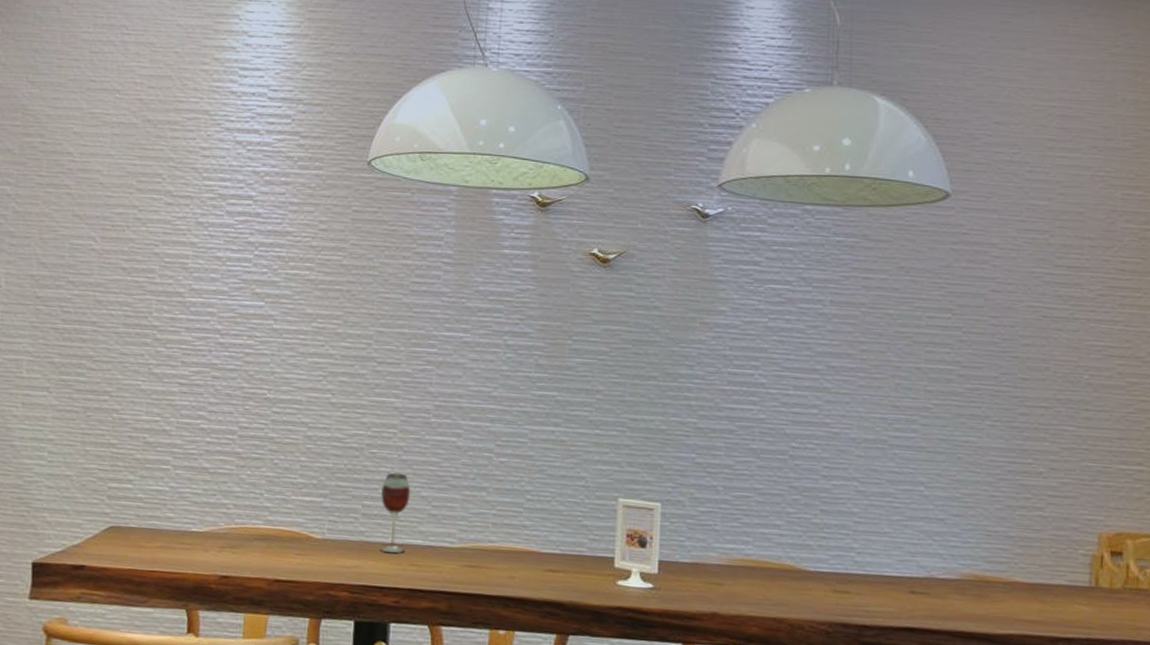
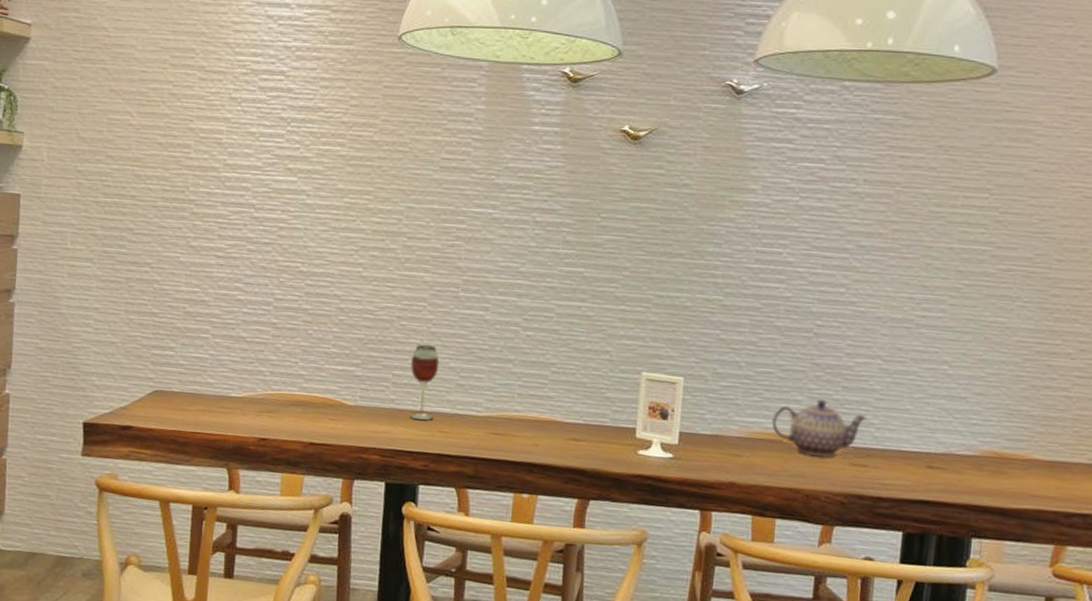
teapot: none [751,523,848,584] -> present [771,399,868,457]

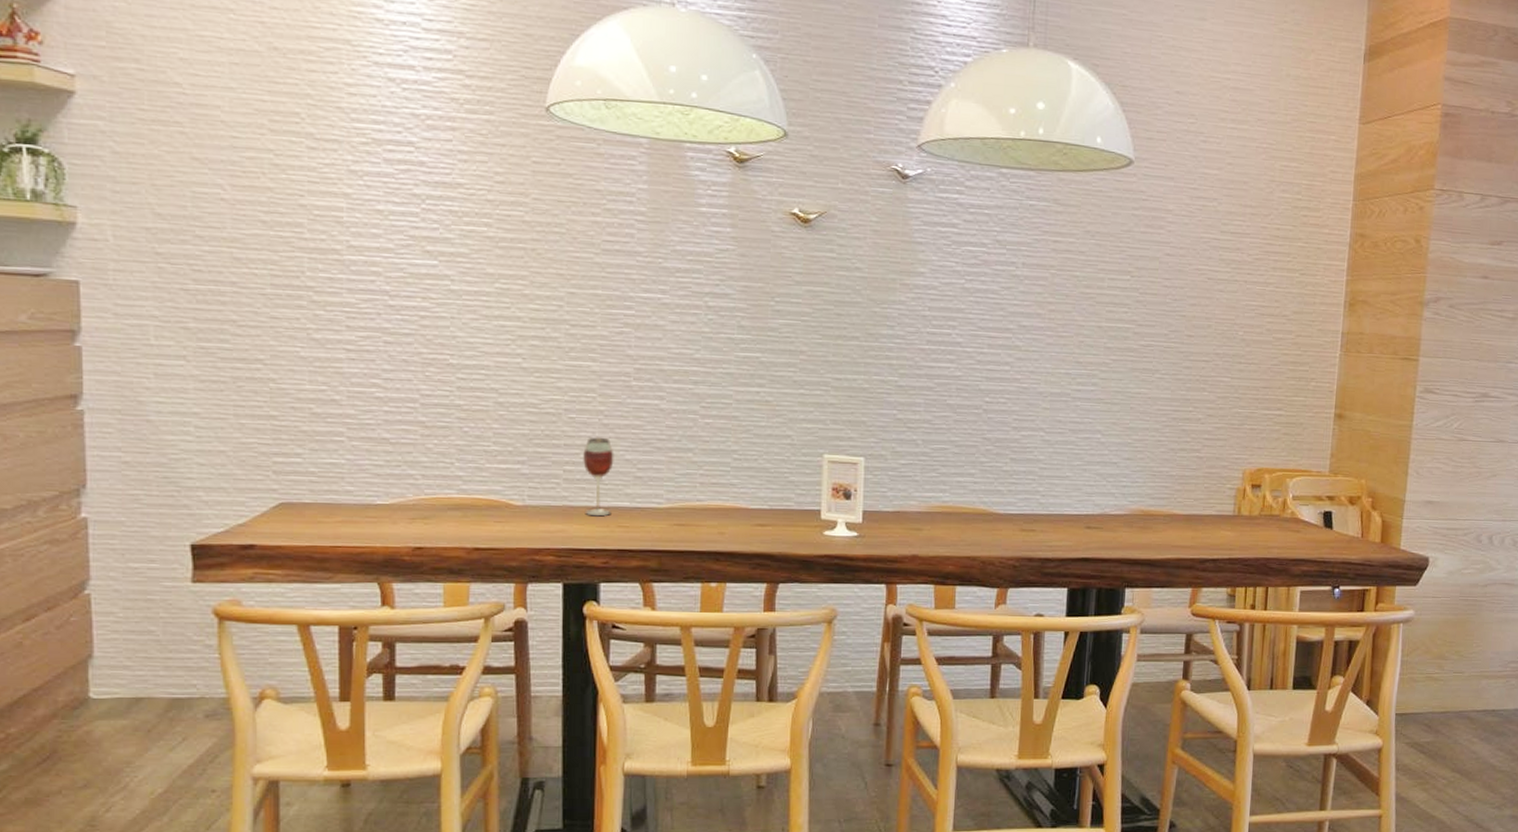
teapot: present [771,399,868,457] -> none [947,471,1034,525]

